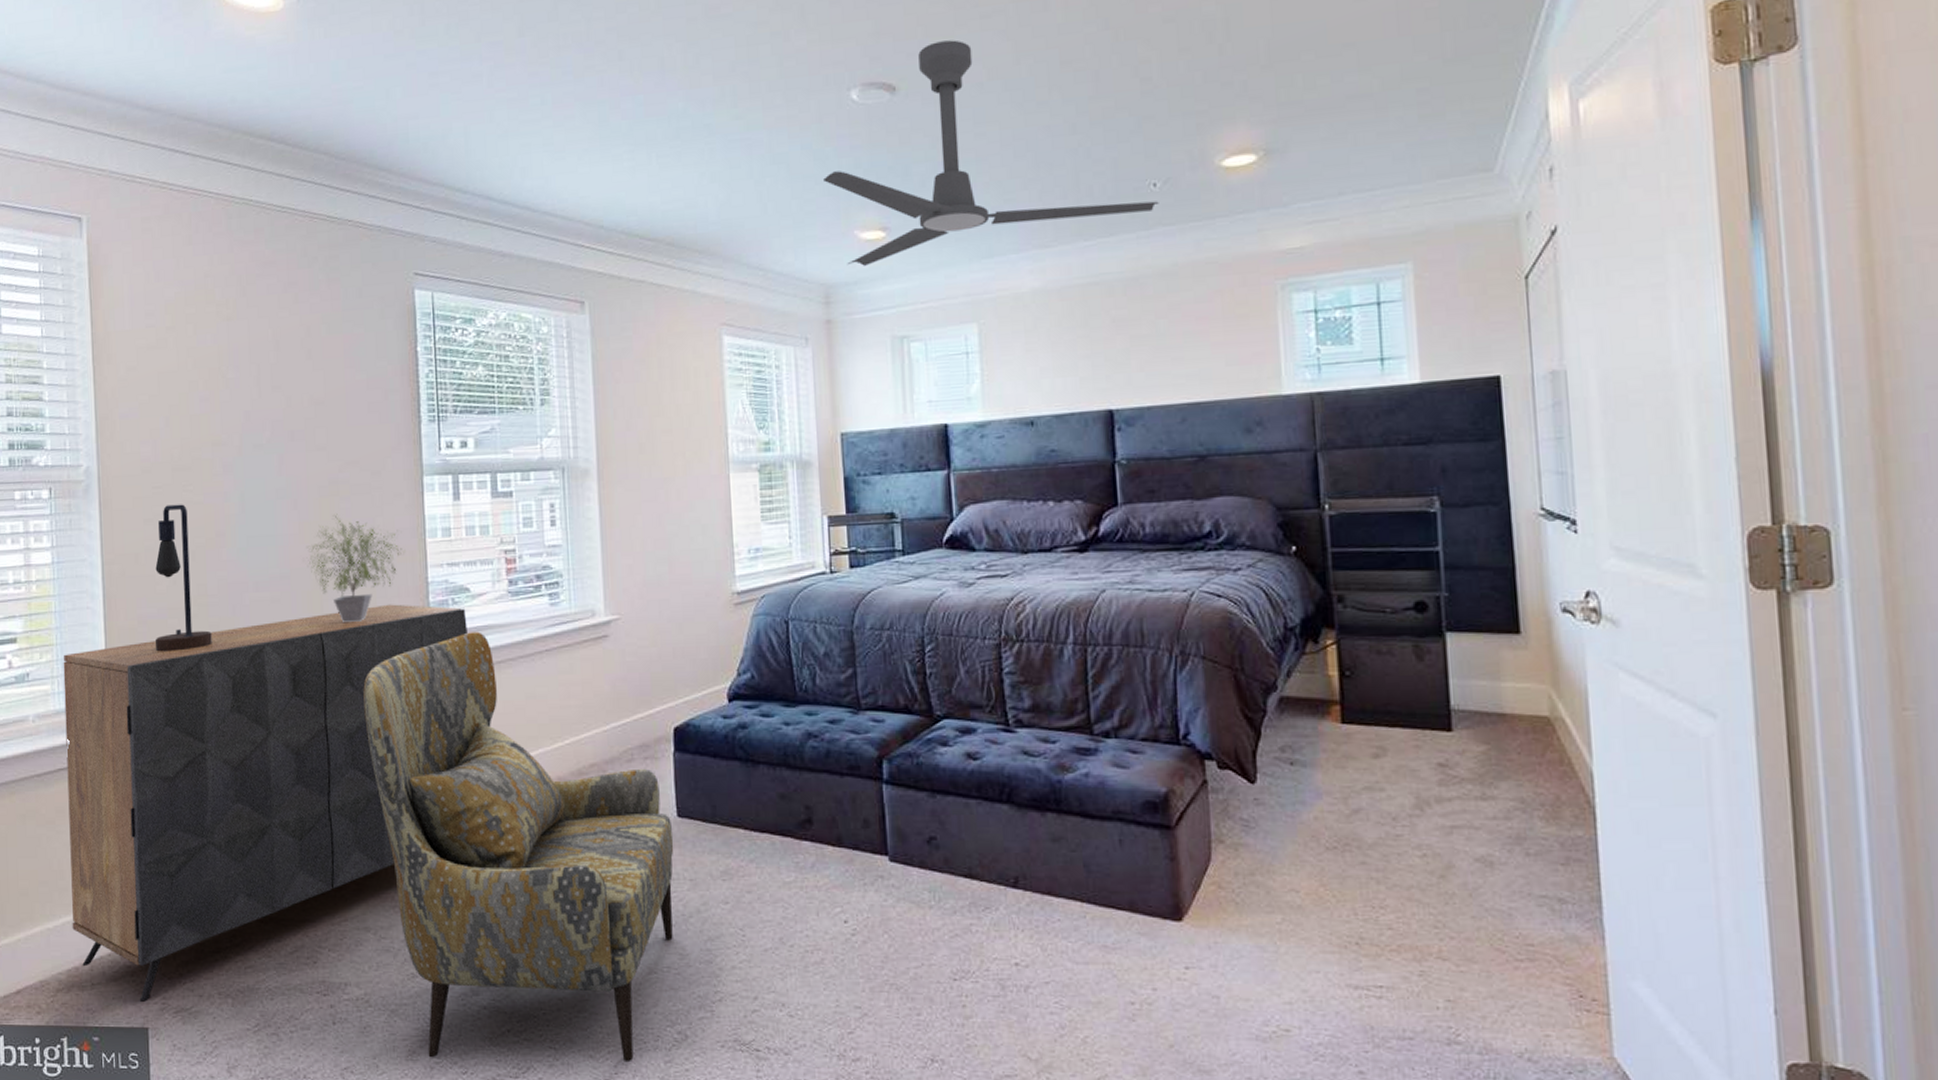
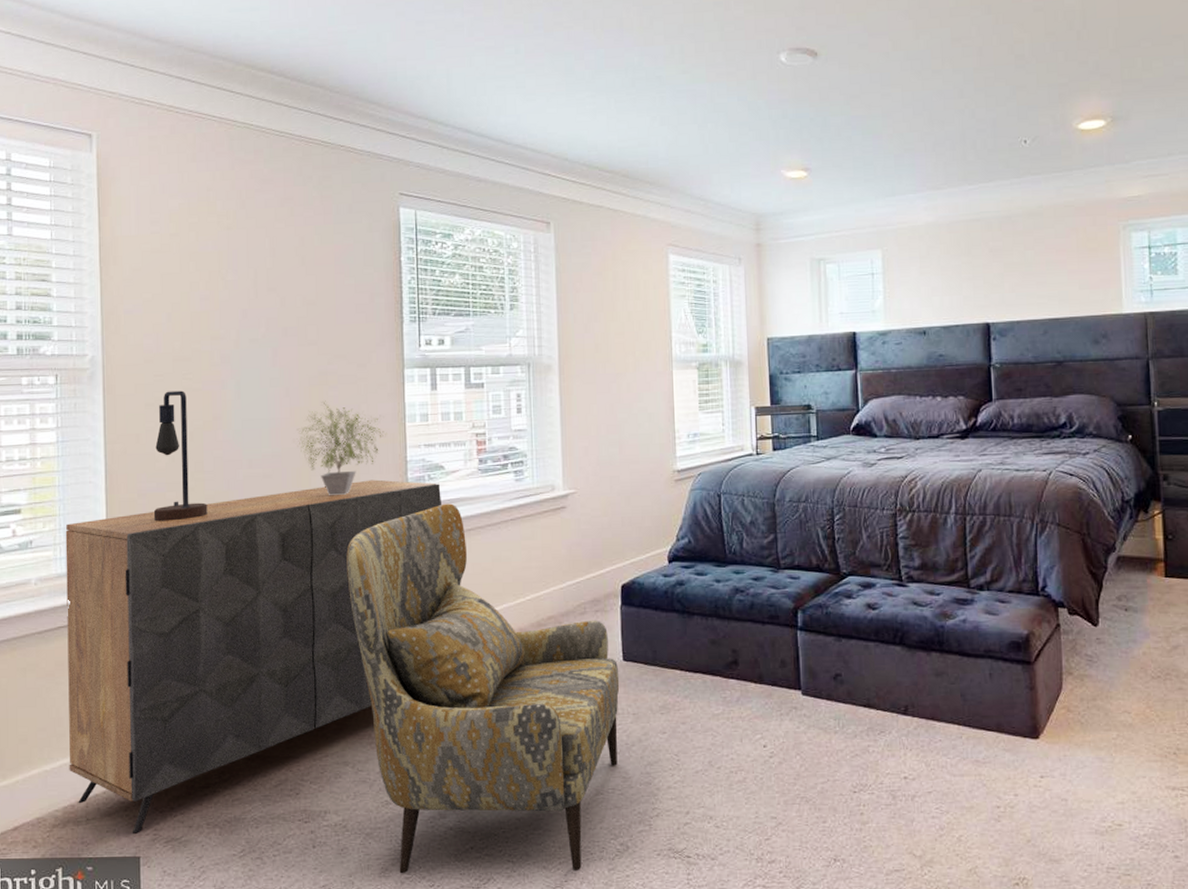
ceiling fan: present [824,40,1159,266] -> none [756,16,1029,200]

